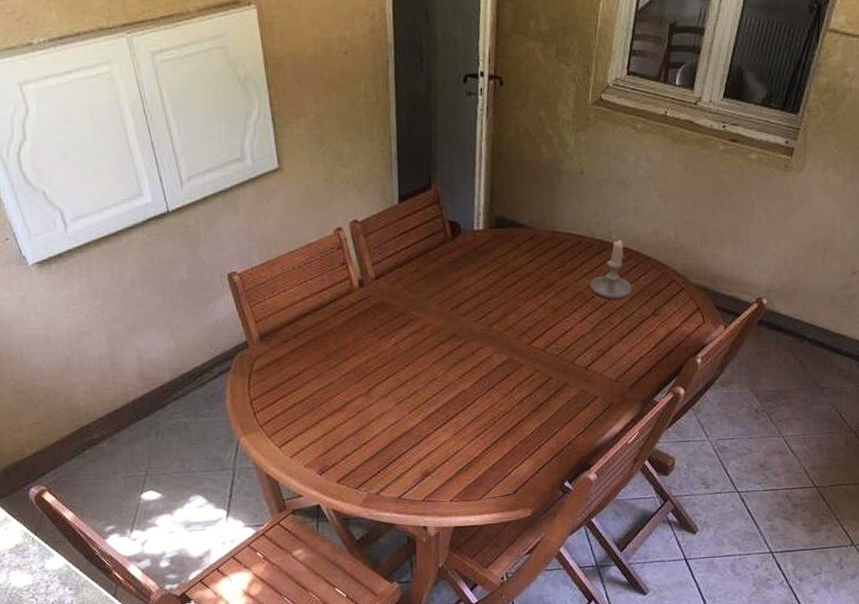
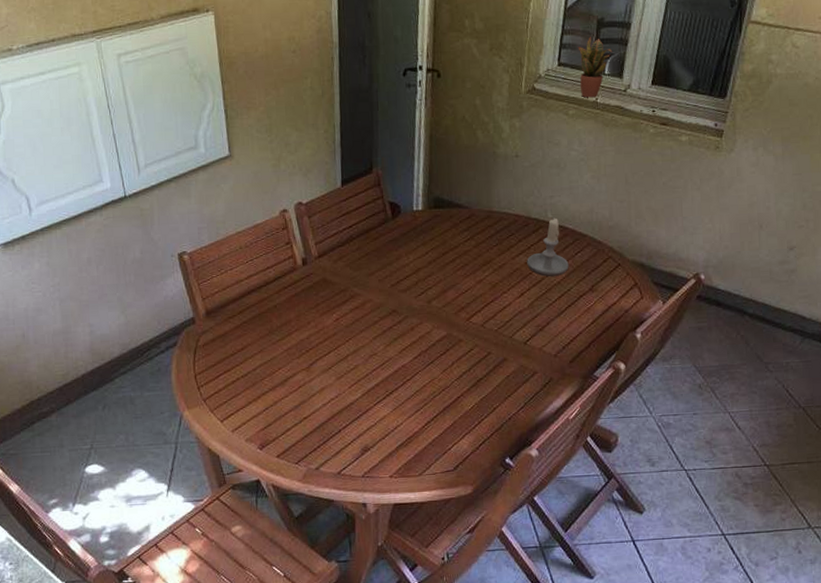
potted plant: none [648,43,685,111] -> present [577,37,613,98]

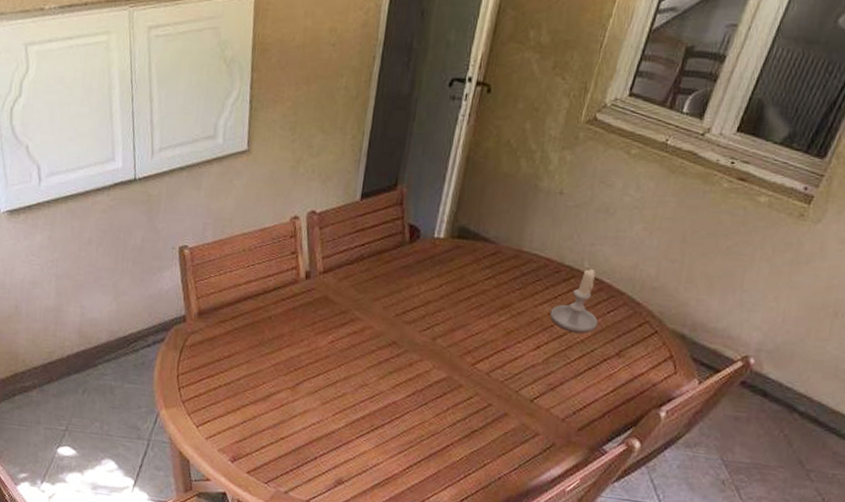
potted plant: present [577,37,613,98] -> none [649,67,697,138]

